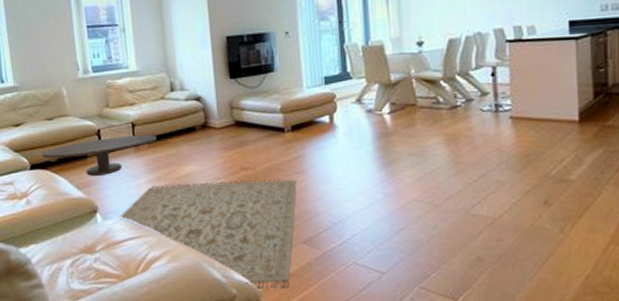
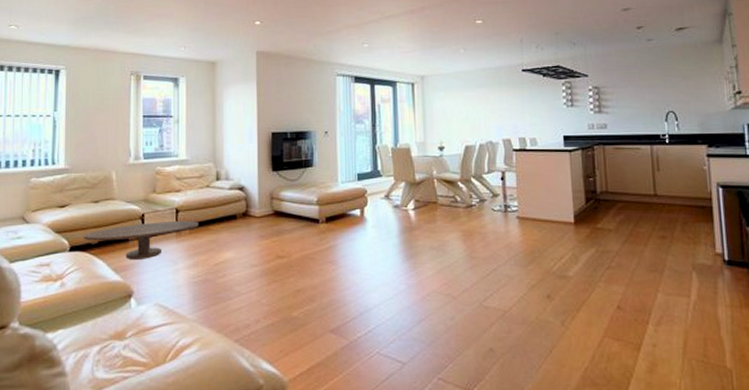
rug: present [120,179,297,290] -> none [155,268,328,380]

